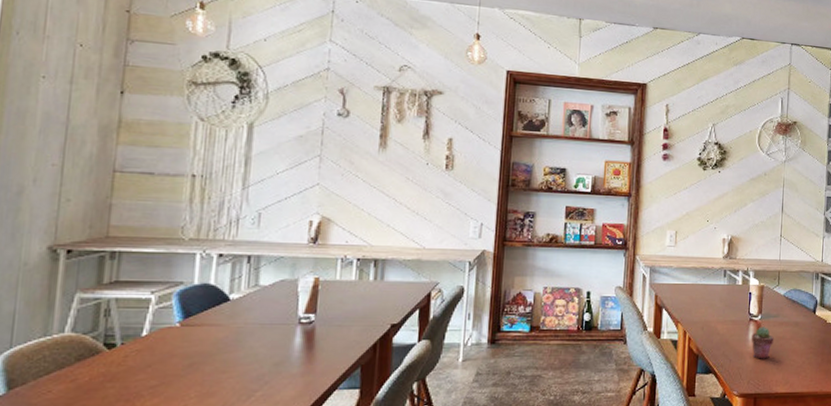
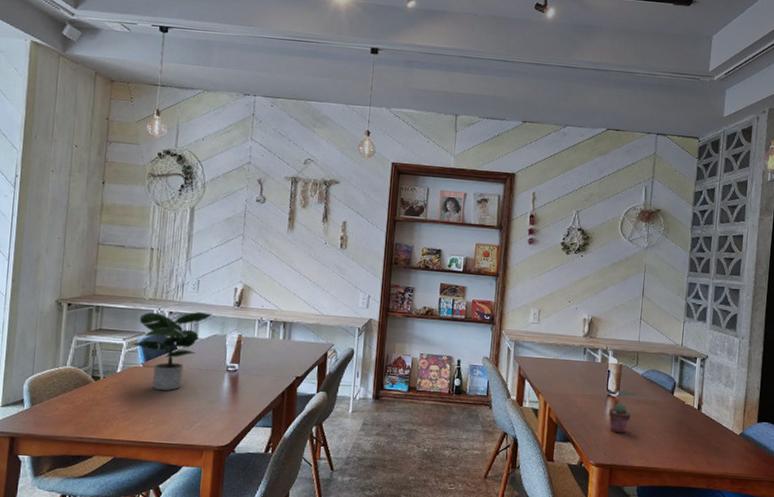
potted plant: none [164,251,279,354] -> present [132,311,212,391]

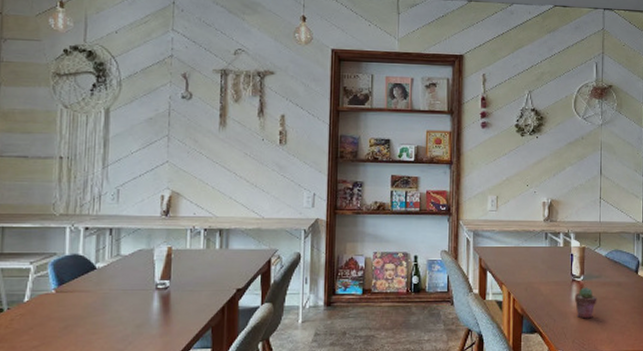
potted plant: present [132,311,212,391] -> none [41,224,136,317]

